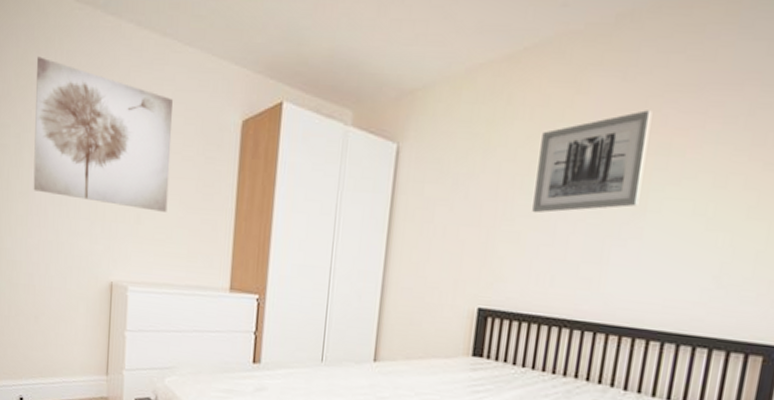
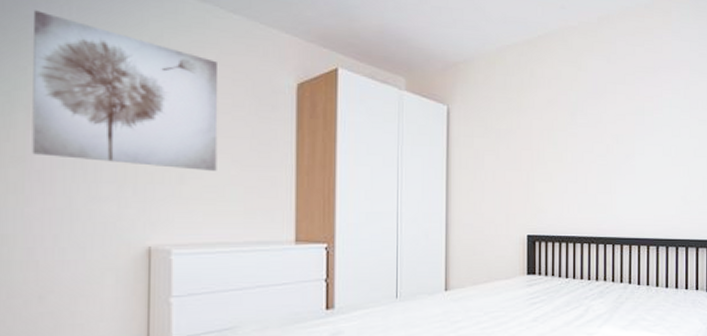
wall art: present [532,110,653,213] -> none [559,84,629,158]

